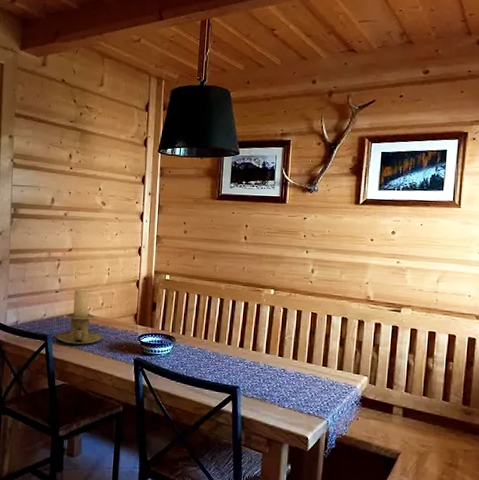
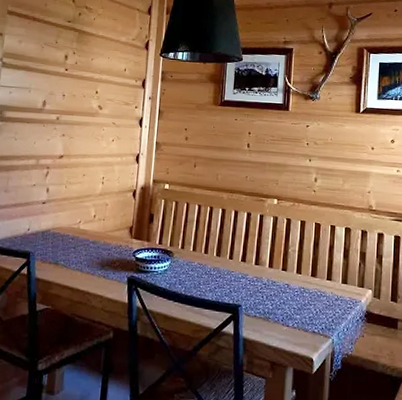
candle holder: present [55,289,103,345] -> none [39,200,94,263]

